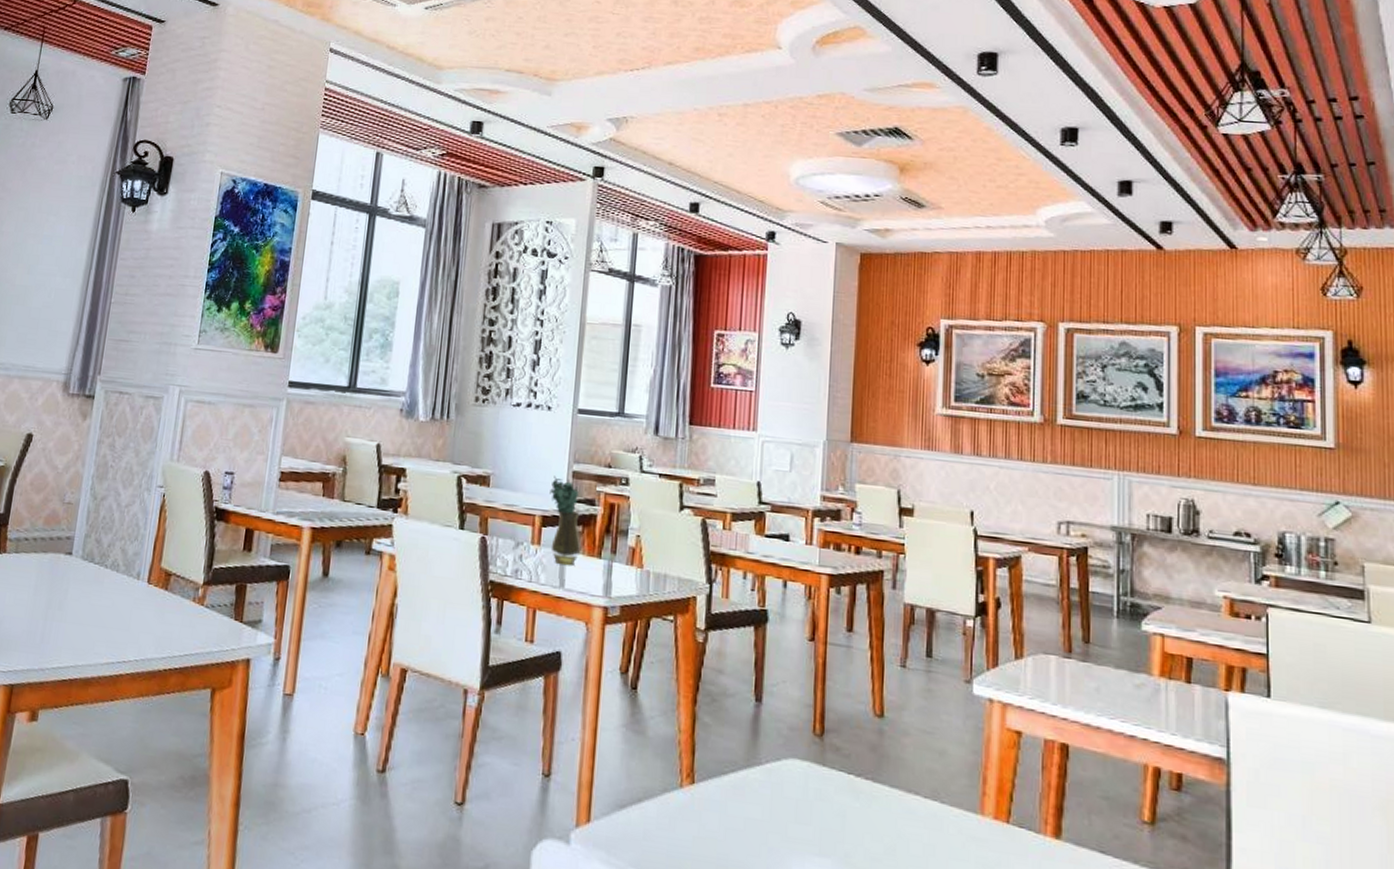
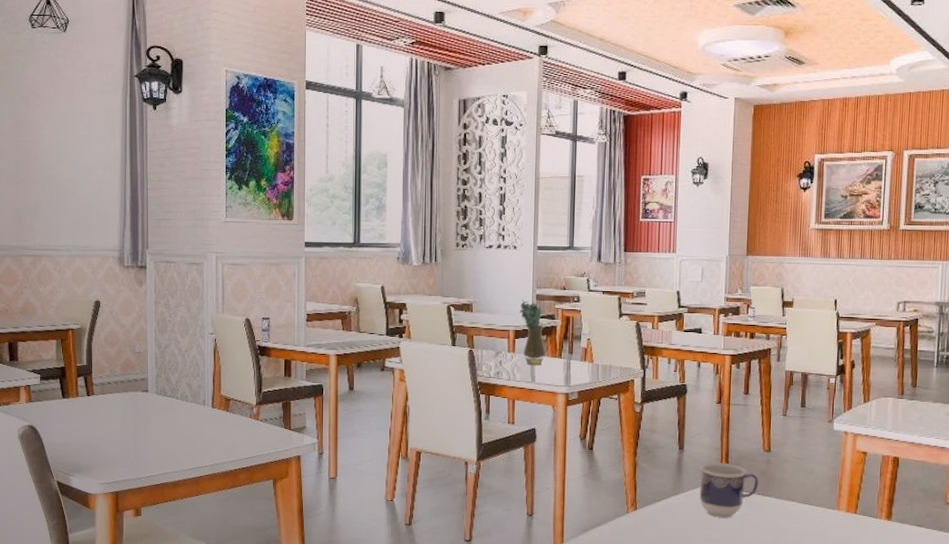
cup: none [782,724,868,809] -> present [699,462,759,517]

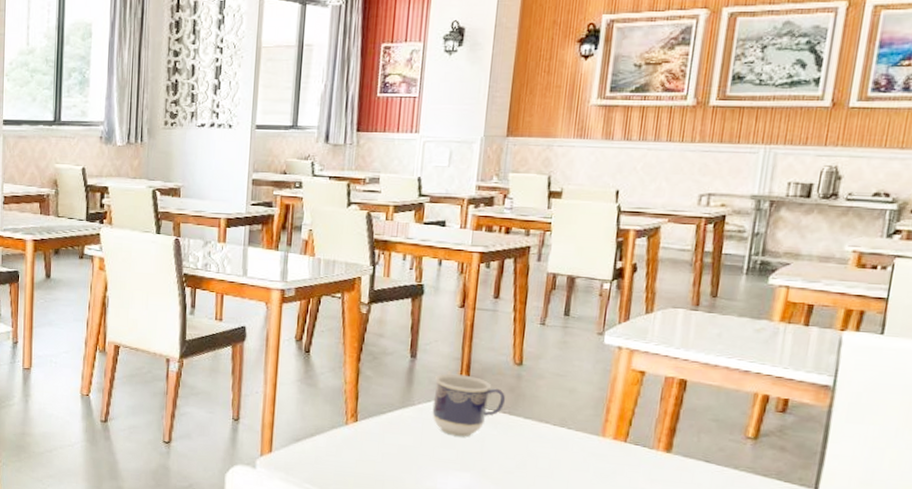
vase: present [519,299,545,366] -> none [232,184,260,258]

